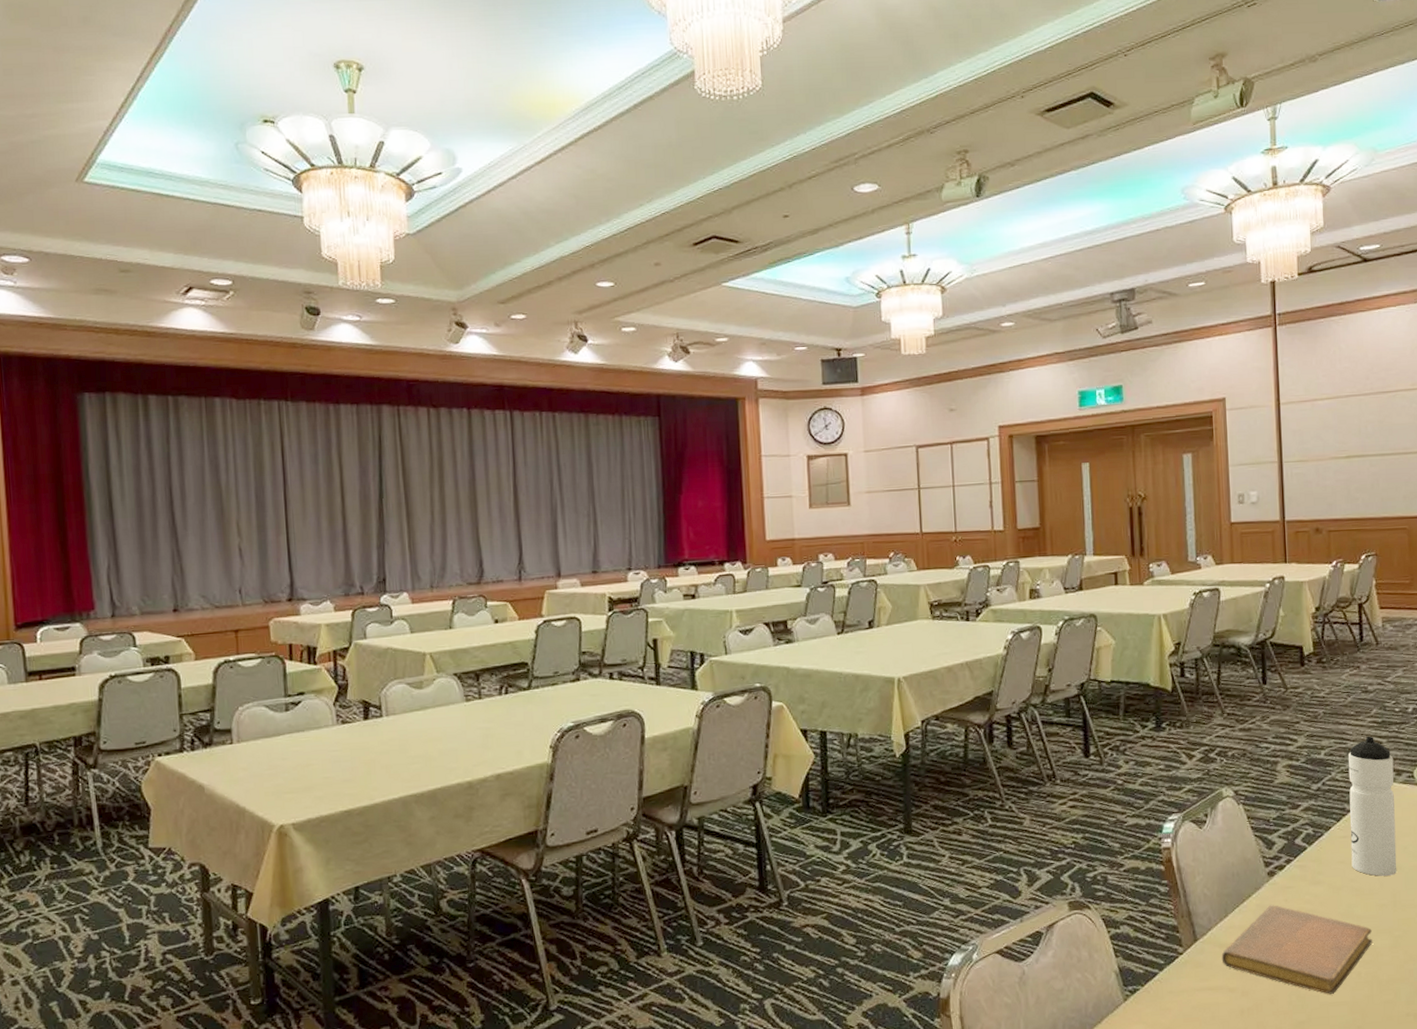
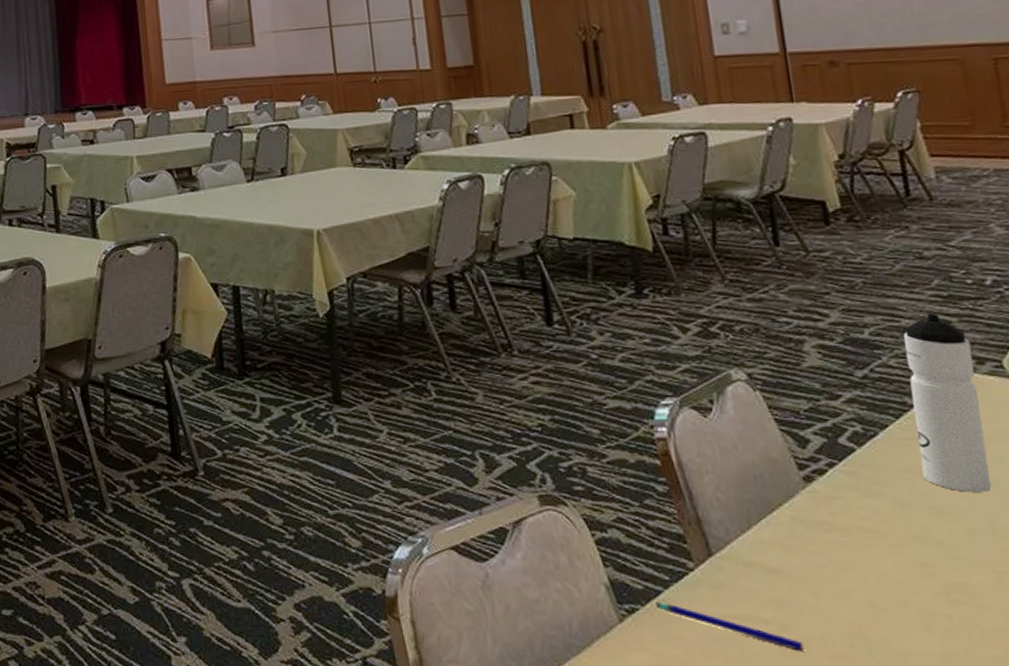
pen: none [1152,981,1257,1011] -> present [656,601,804,651]
notebook: present [1221,905,1372,994] -> none [747,518,965,640]

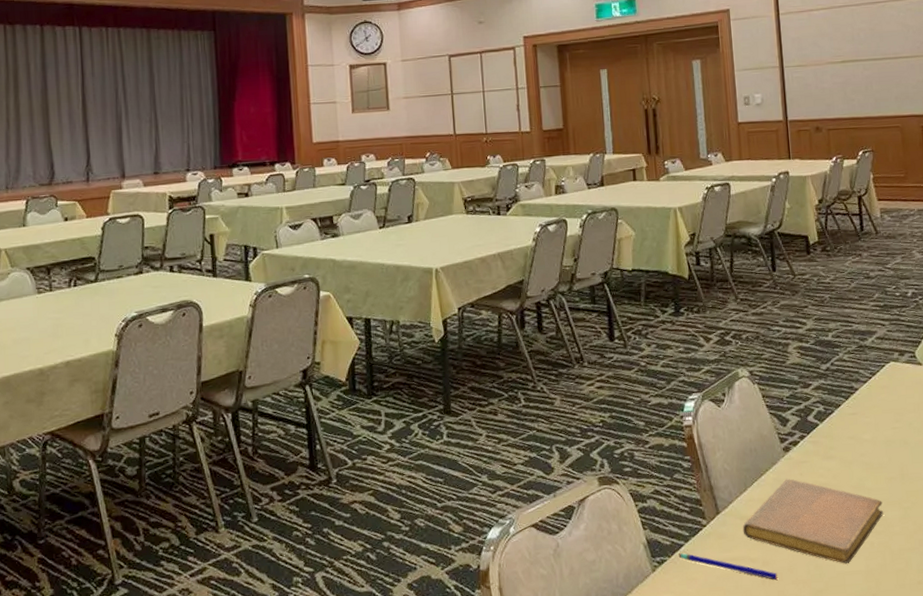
notebook: none [747,518,965,640] -> present [742,479,883,564]
water bottle: present [902,313,992,492] -> none [853,319,904,451]

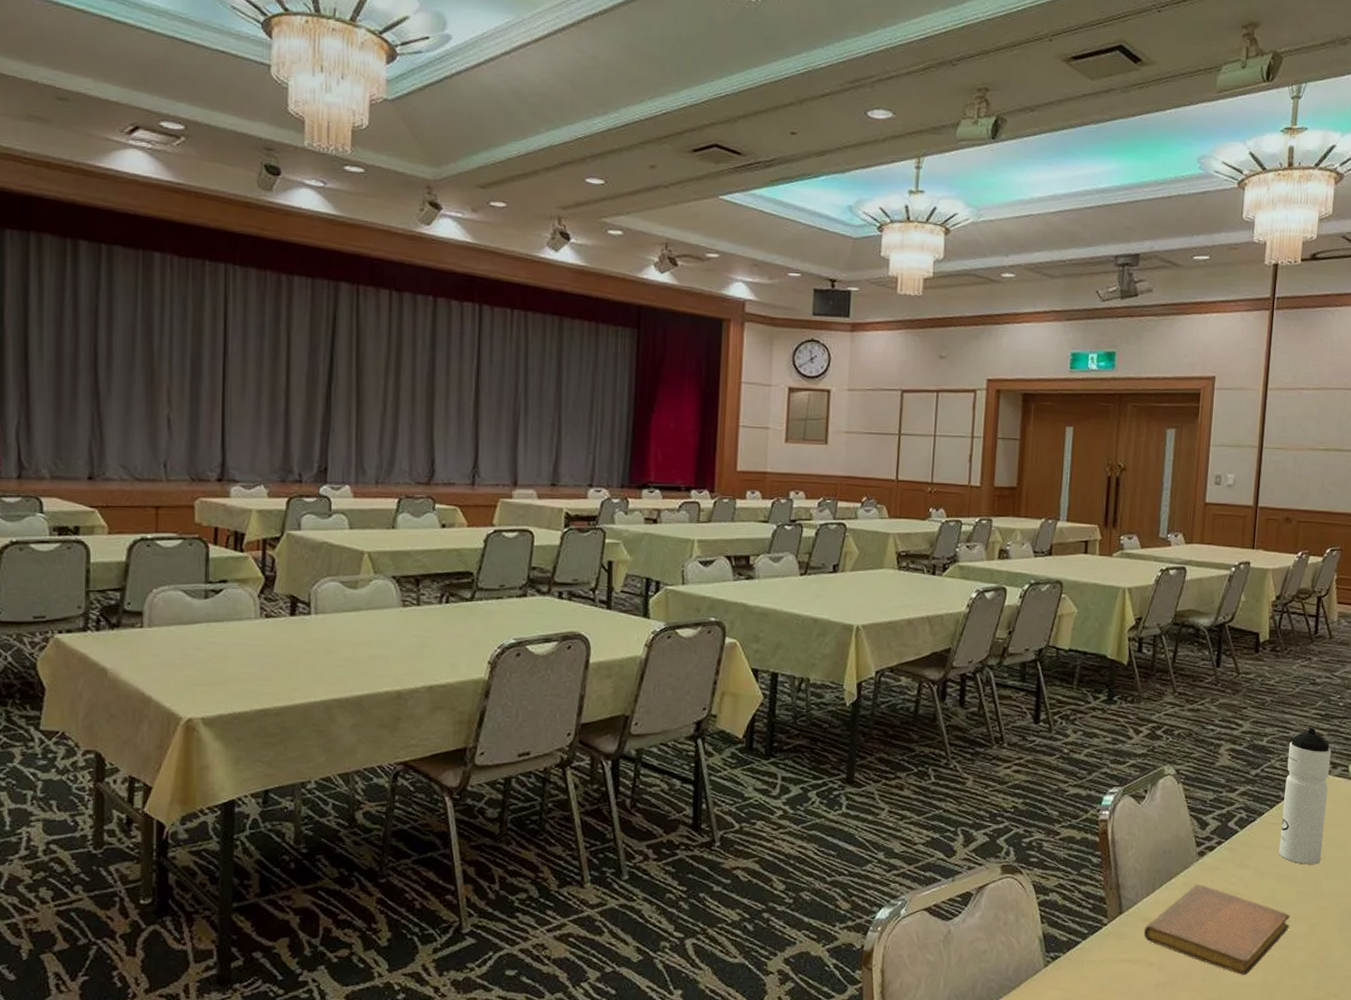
pen: present [679,552,778,580] -> none [1074,949,1172,985]
water bottle: none [853,319,904,451] -> present [1279,727,1332,865]

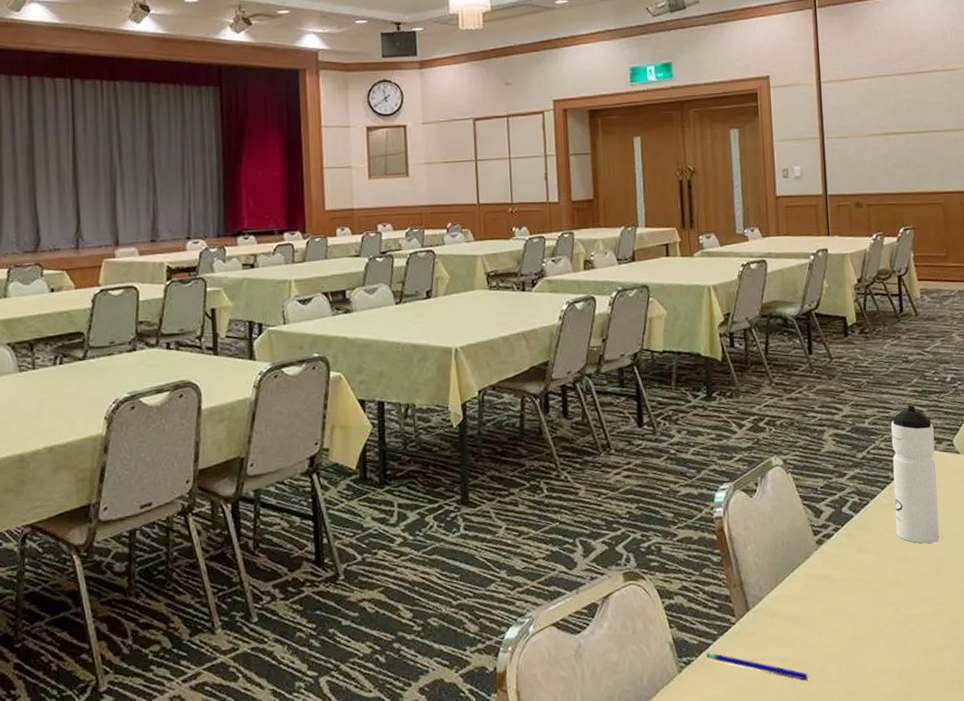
pen: none [1074,949,1172,985] -> present [706,652,808,680]
notebook: present [1143,884,1290,975] -> none [773,573,918,663]

